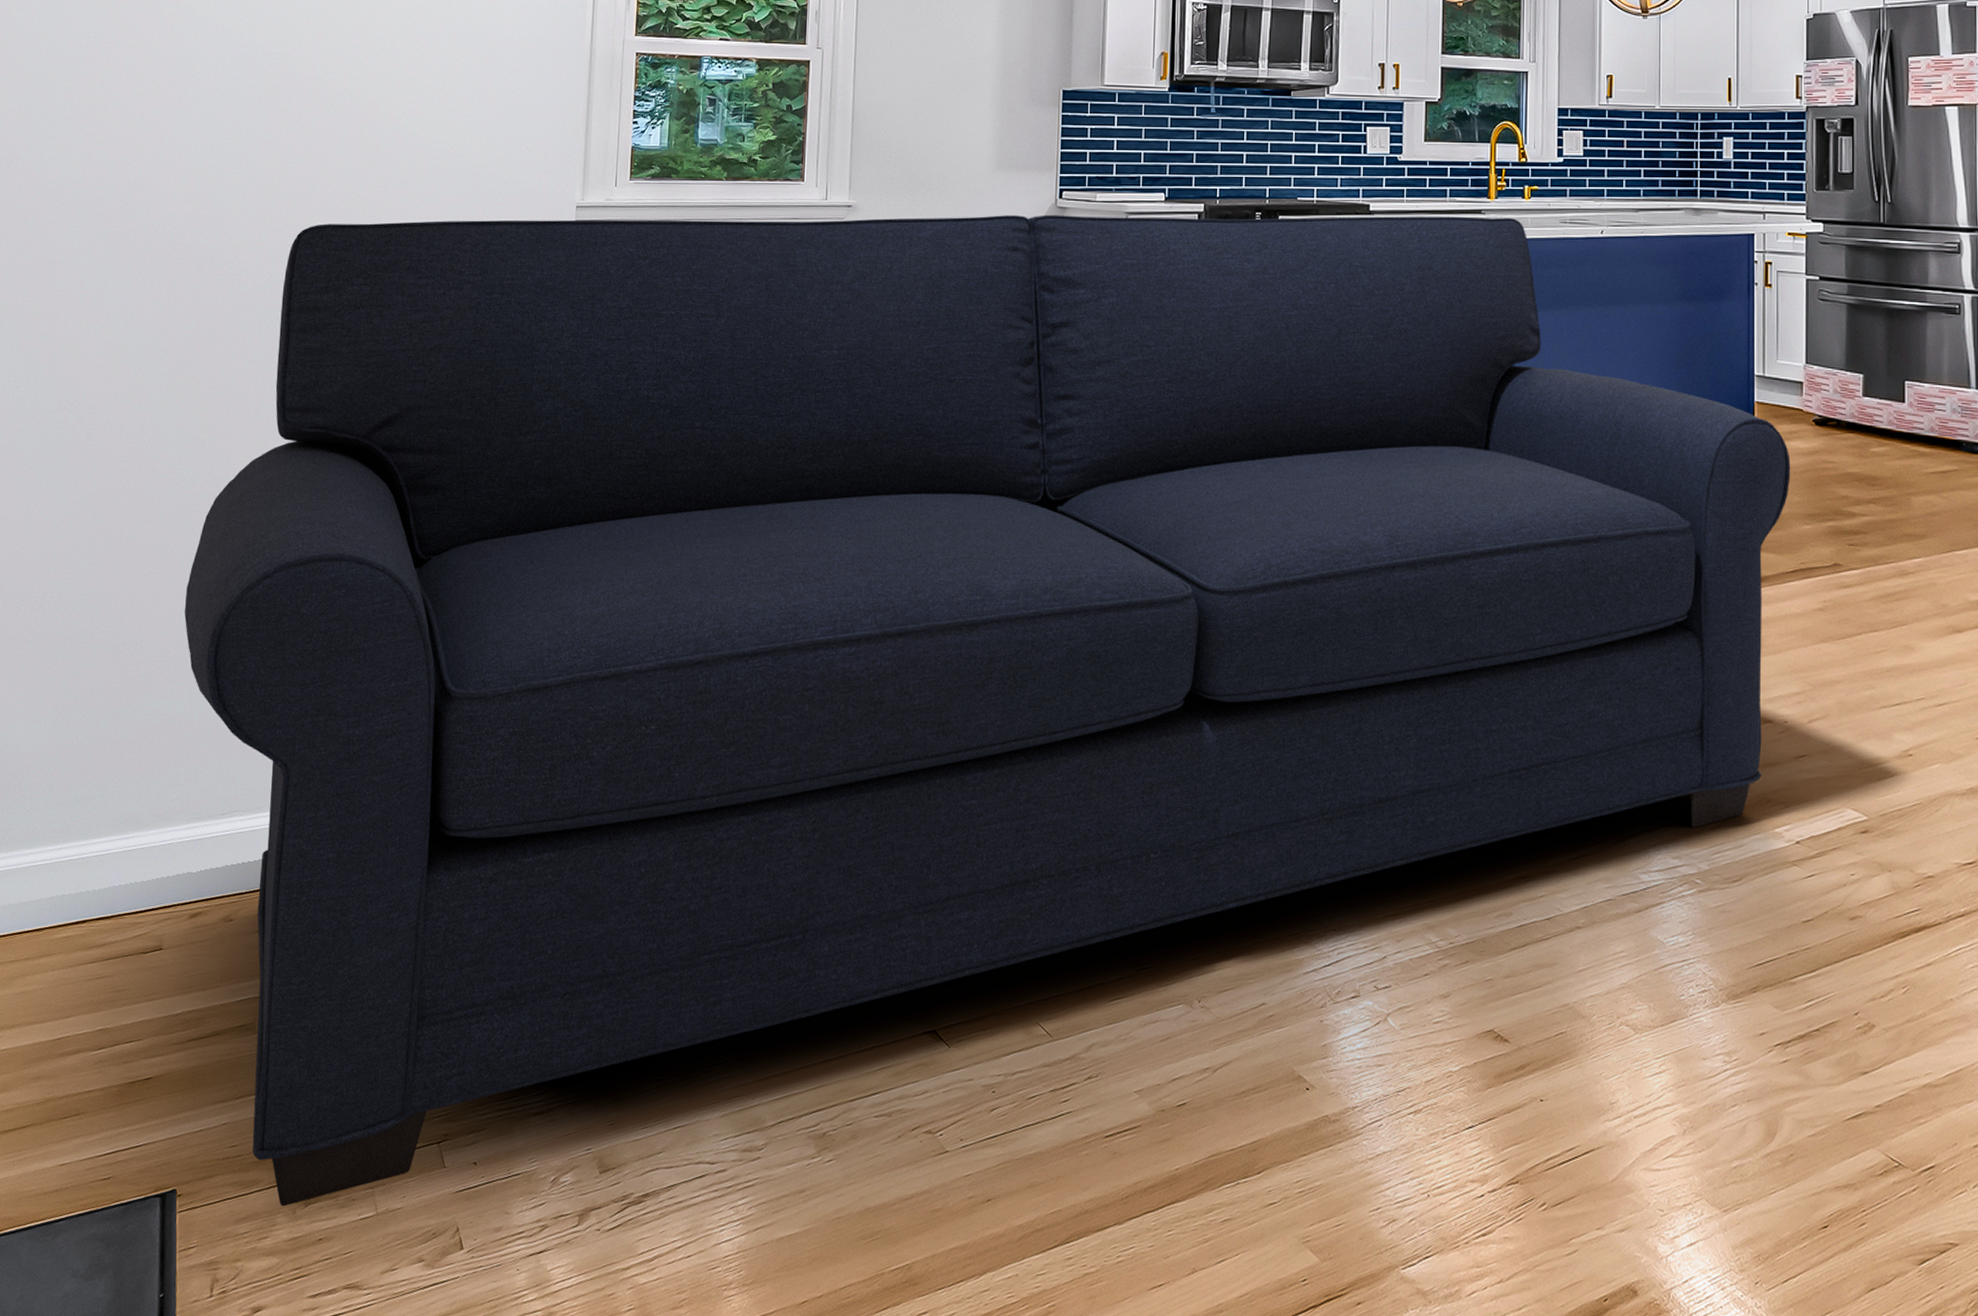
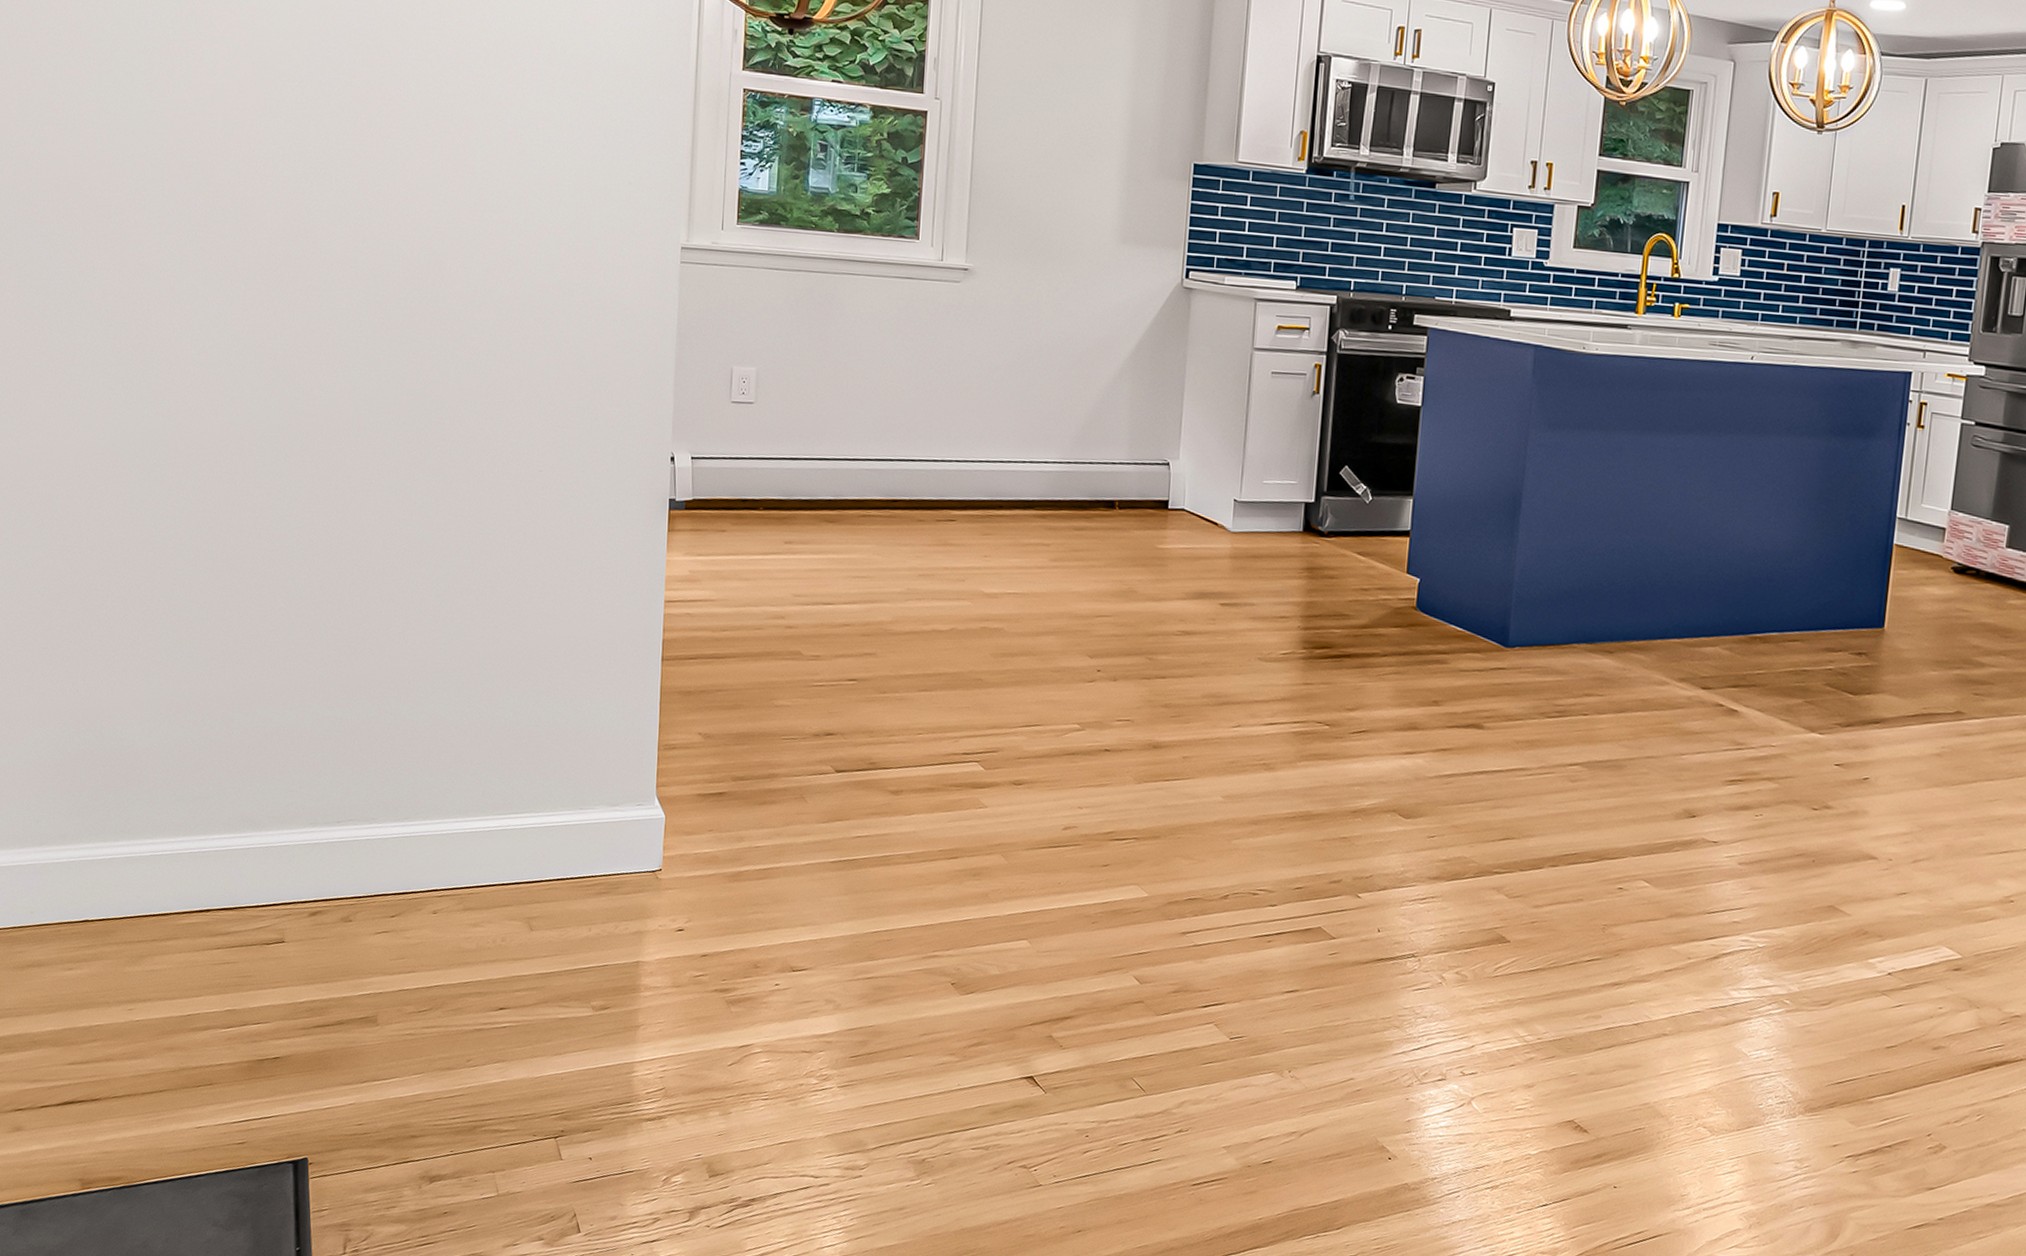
sofa: present [184,214,1791,1207] -> none [291,245,1924,1182]

